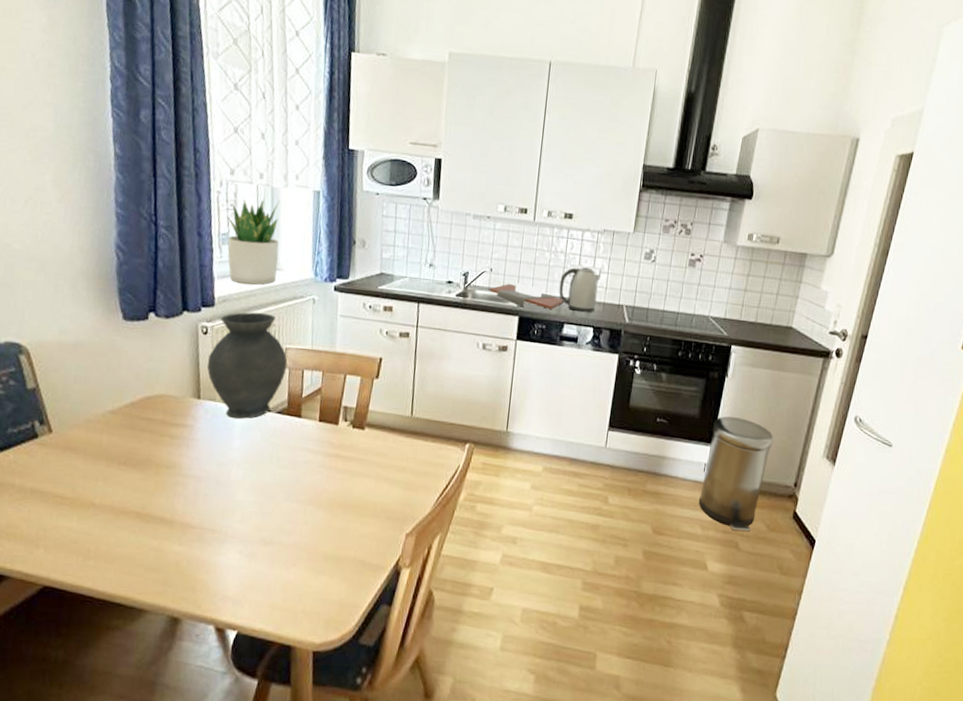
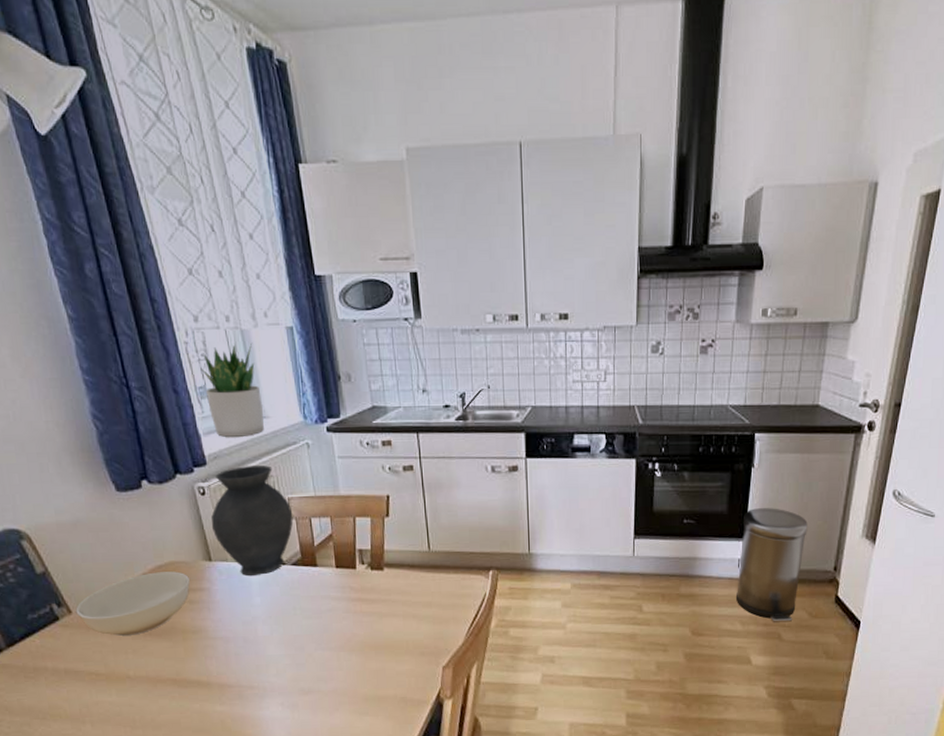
bowl: none [56,402,176,463] -> present [75,571,191,636]
cutting board: present [489,283,564,309] -> none [489,397,571,423]
kettle: present [559,267,600,313] -> none [564,370,606,420]

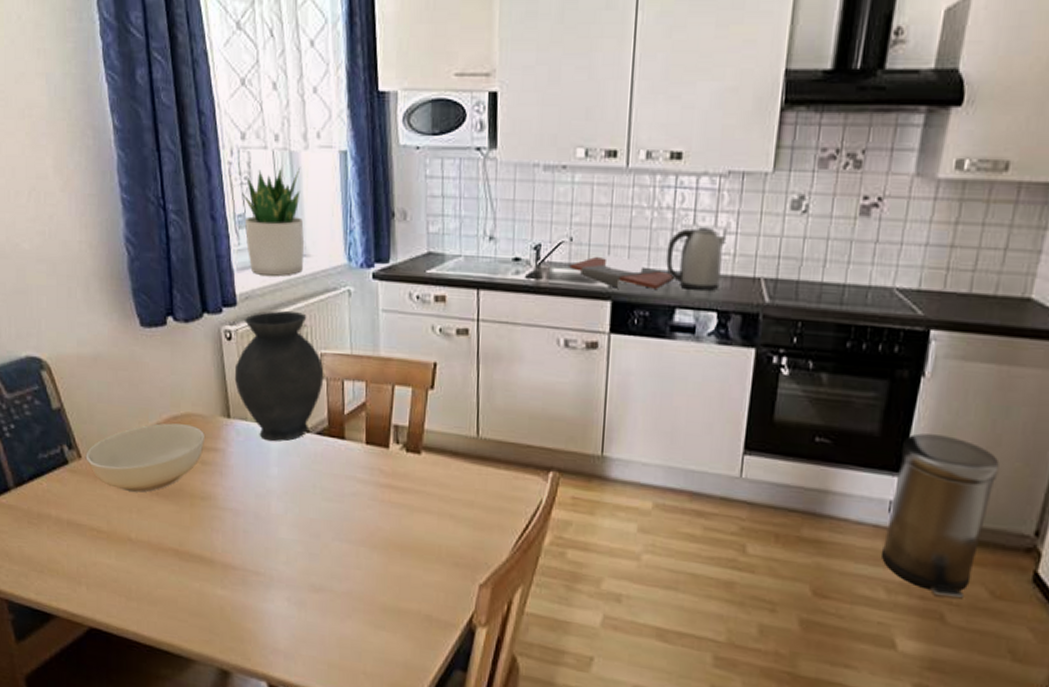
cutting board: none [489,397,571,423] -> present [569,255,674,289]
kettle: none [564,370,606,420] -> present [666,227,725,292]

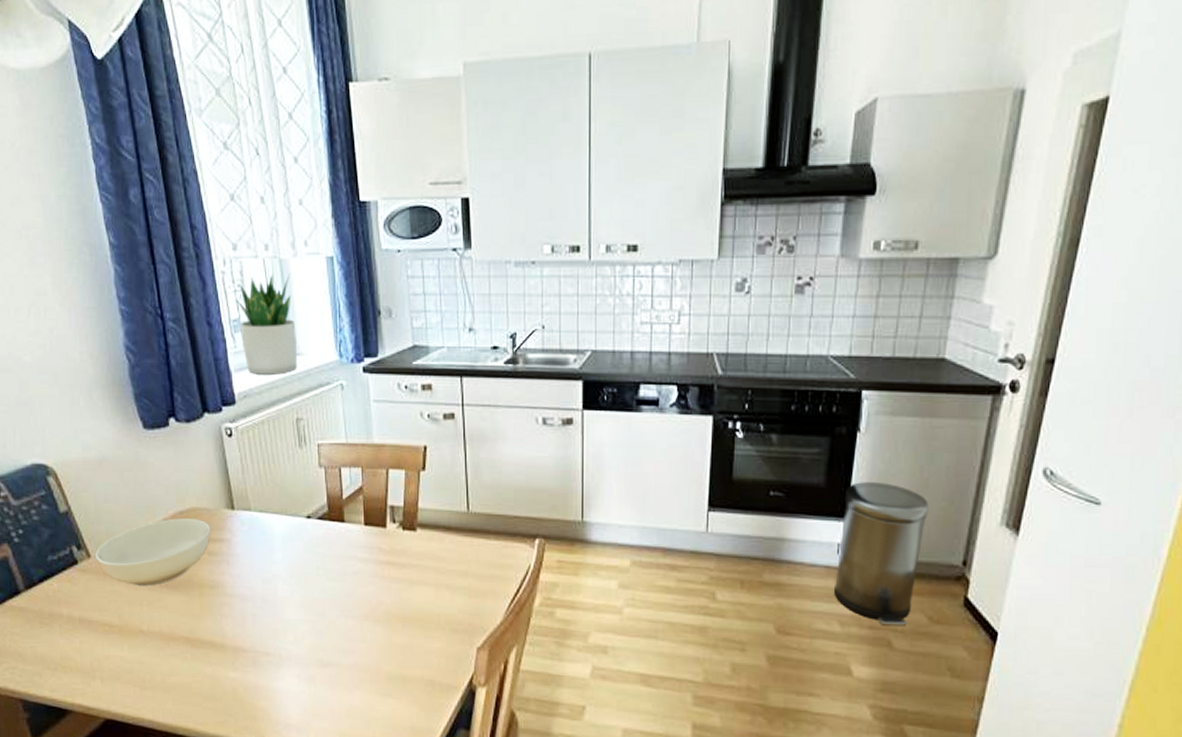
vase: present [234,310,324,442] -> none [236,406,322,528]
cutting board: present [569,255,674,289] -> none [543,339,637,369]
kettle: present [666,227,725,292] -> none [629,311,680,368]

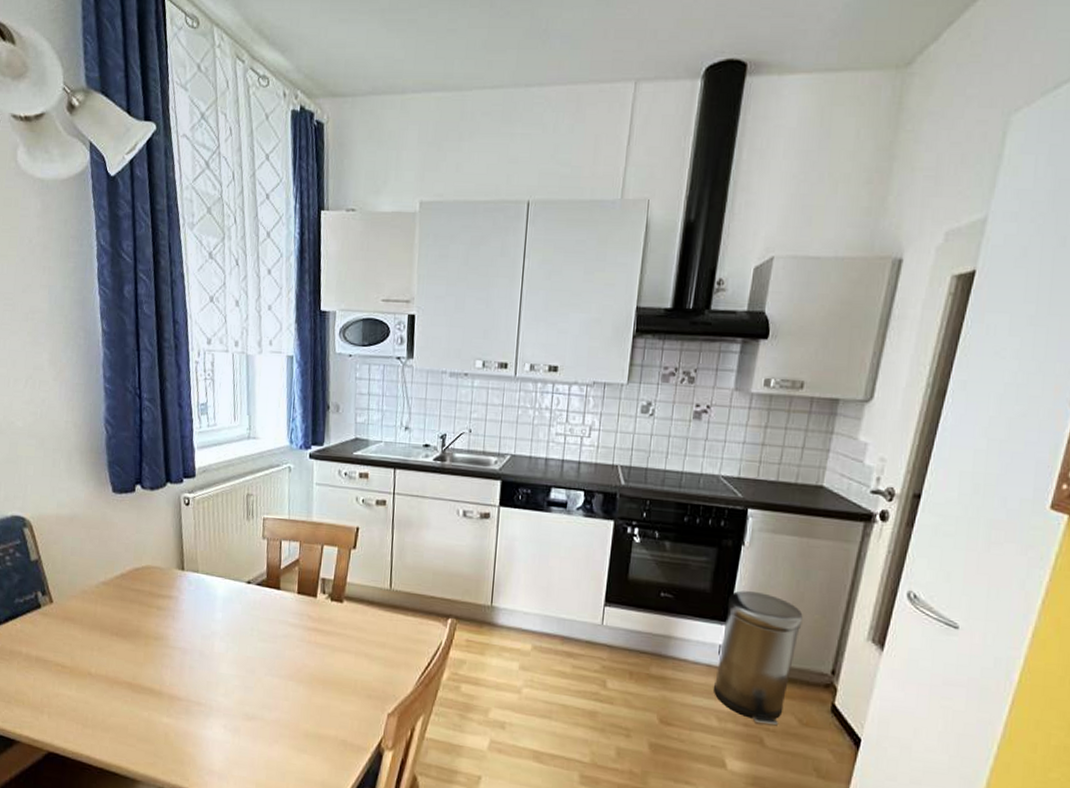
bowl: present [95,518,211,586] -> none [56,574,162,633]
planter: present [236,273,297,374] -> none [205,366,255,454]

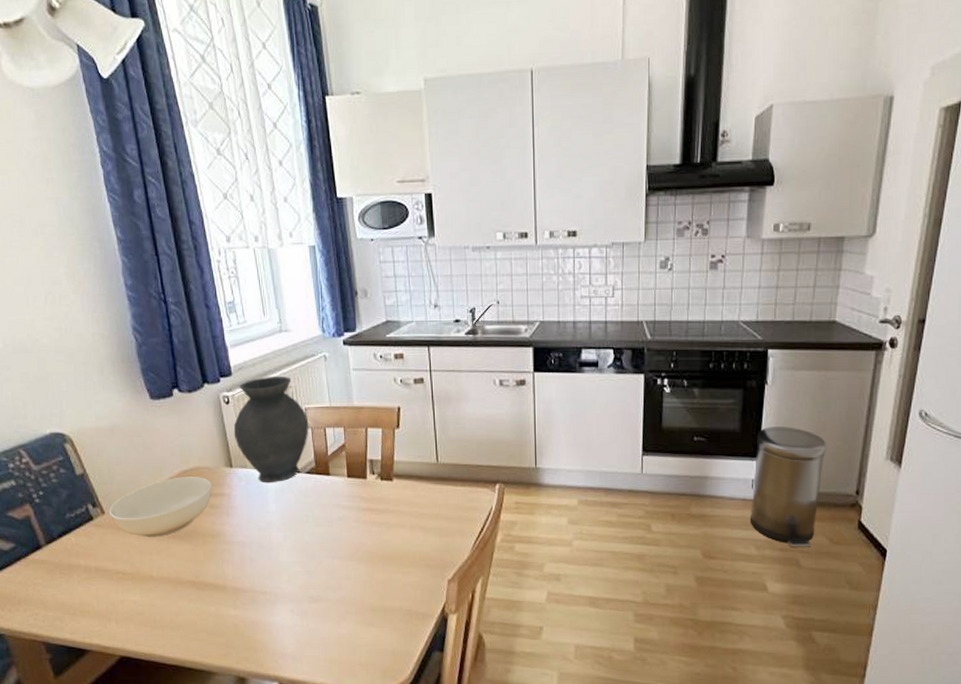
bowl: none [56,574,162,633] -> present [108,477,213,537]
vase: none [189,482,266,591] -> present [233,376,309,482]

